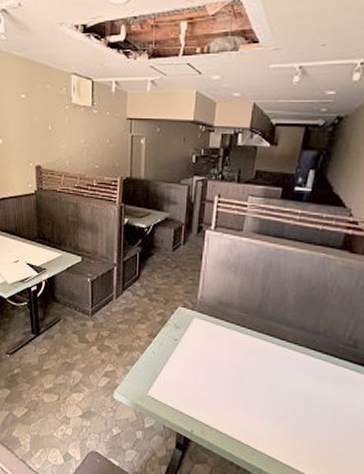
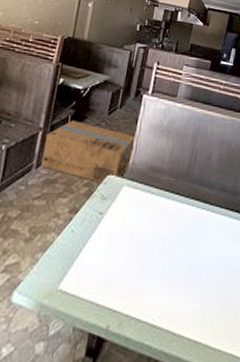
cardboard box: none [120,257,203,315] -> present [41,120,137,184]

